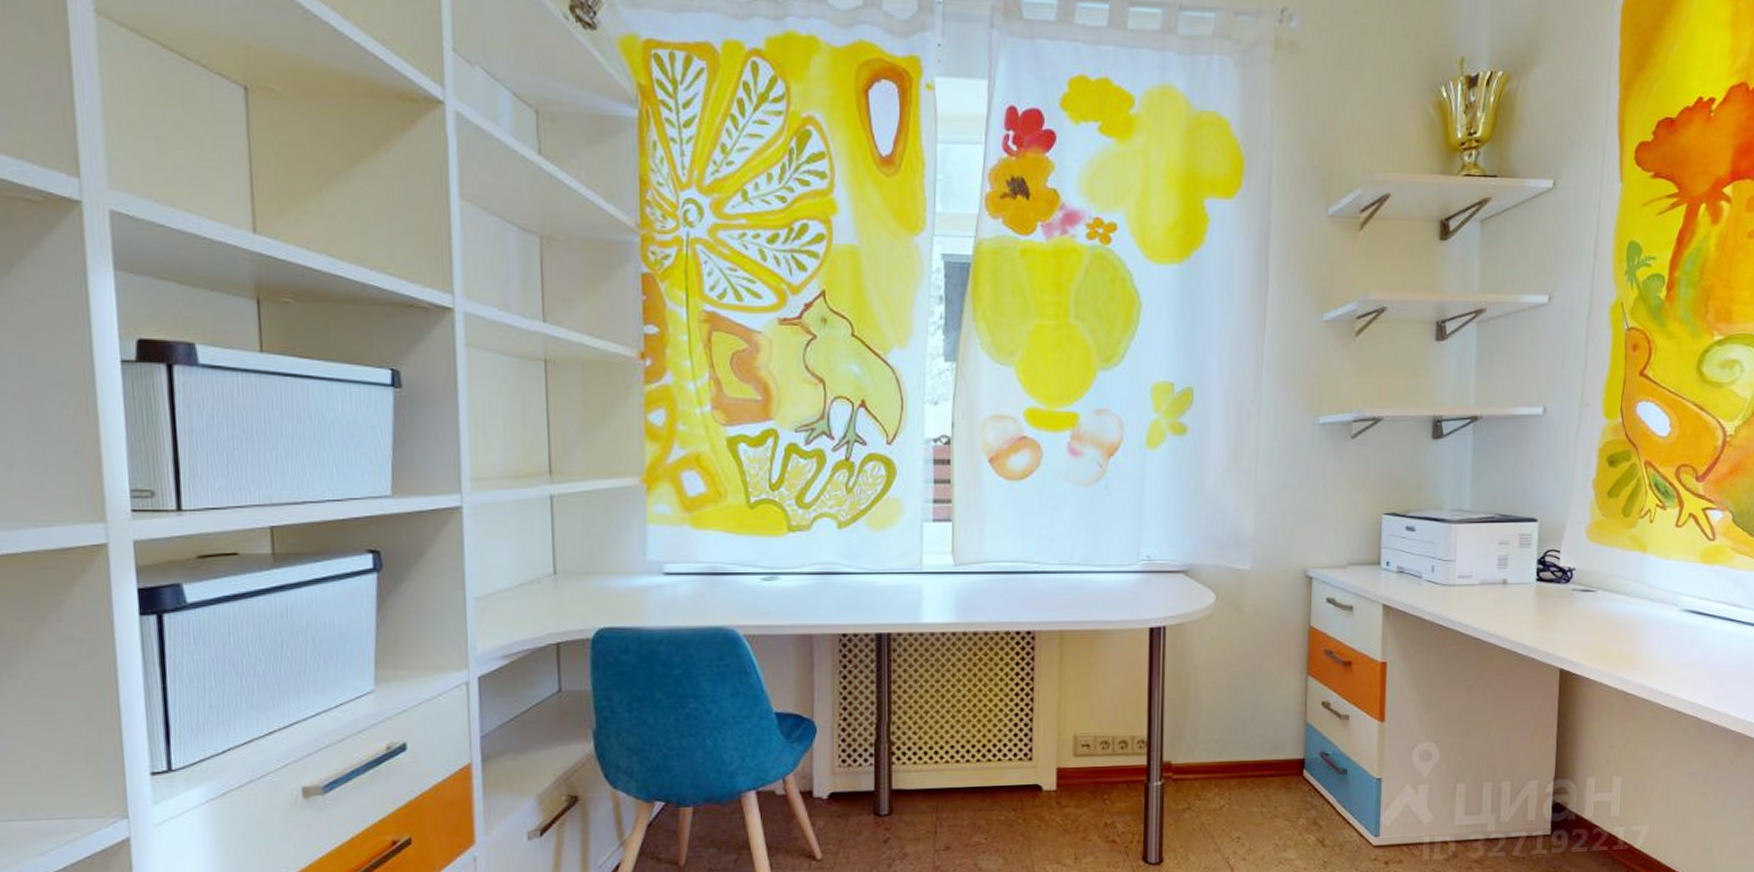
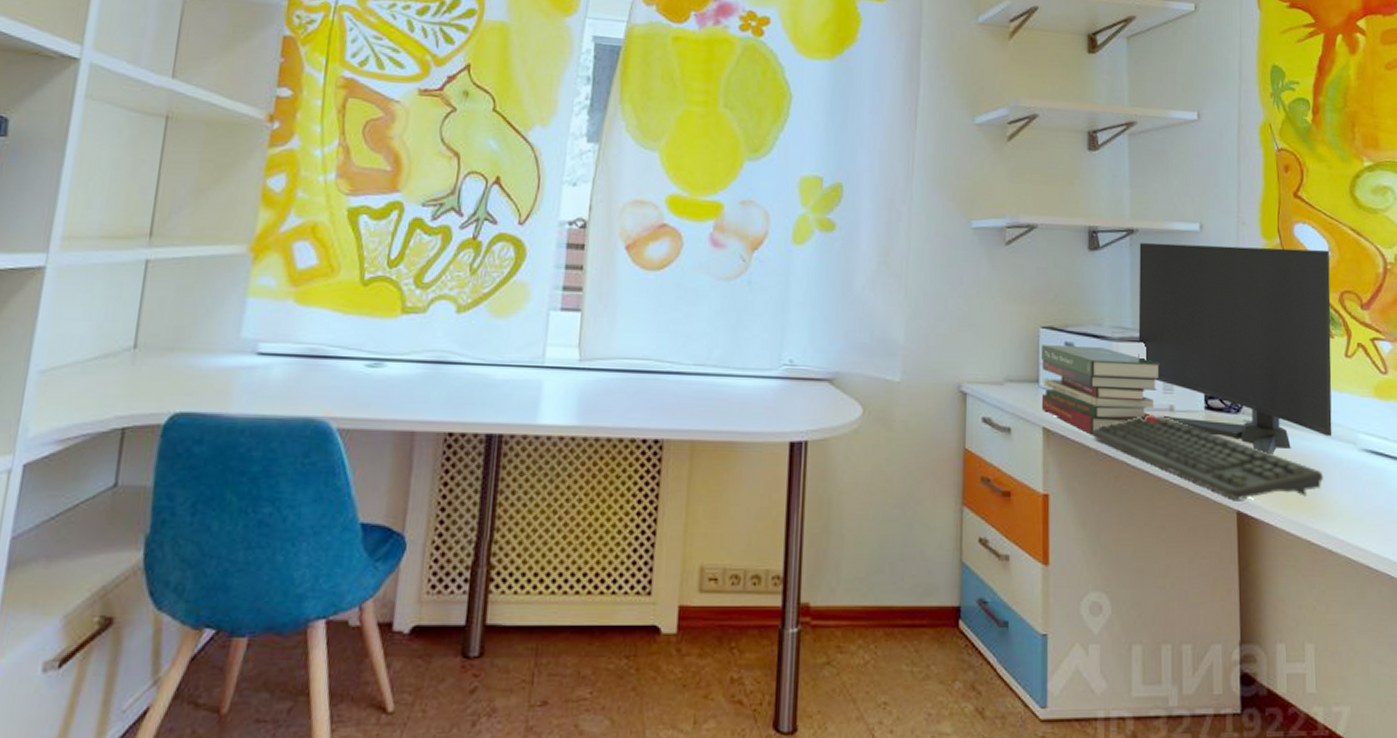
books: none [1382,530,1497,609] -> present [1041,345,1161,435]
computer keyboard: none [1429,588,1644,659] -> present [1092,414,1324,500]
computer monitor: none [1475,426,1670,619] -> present [1138,242,1332,456]

